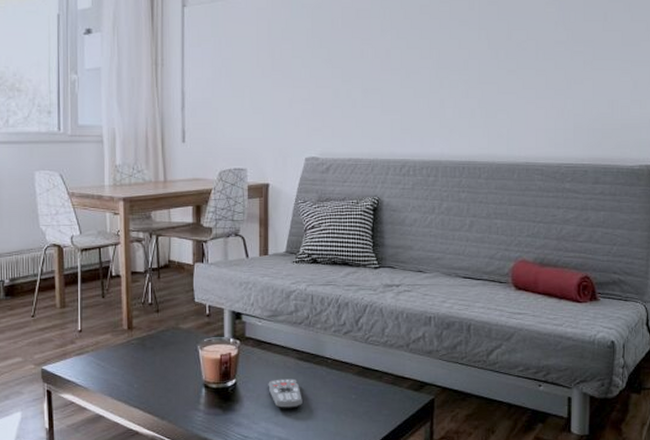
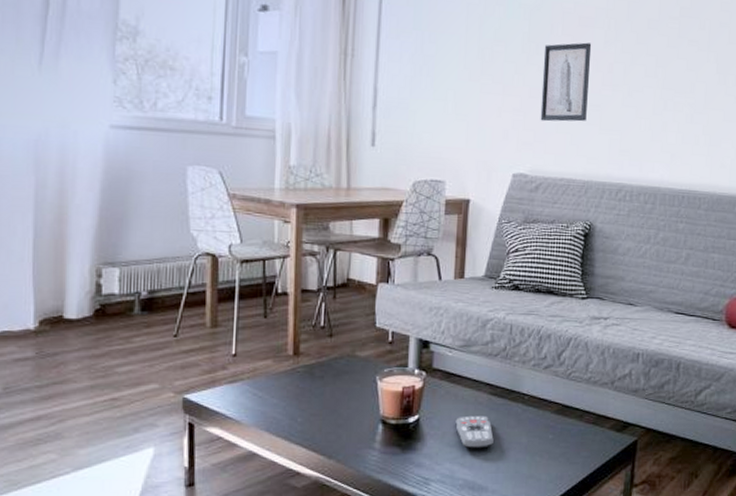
wall art: none [326,33,370,108] -> present [540,42,592,122]

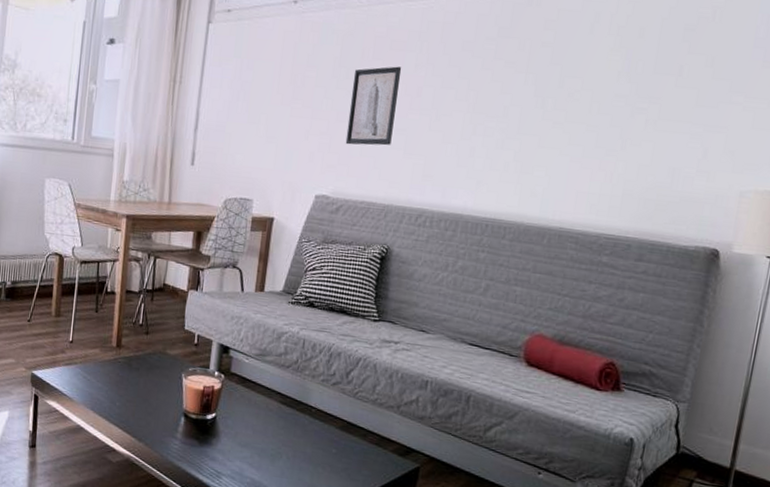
remote control: present [455,415,494,449] -> none [247,420,281,453]

